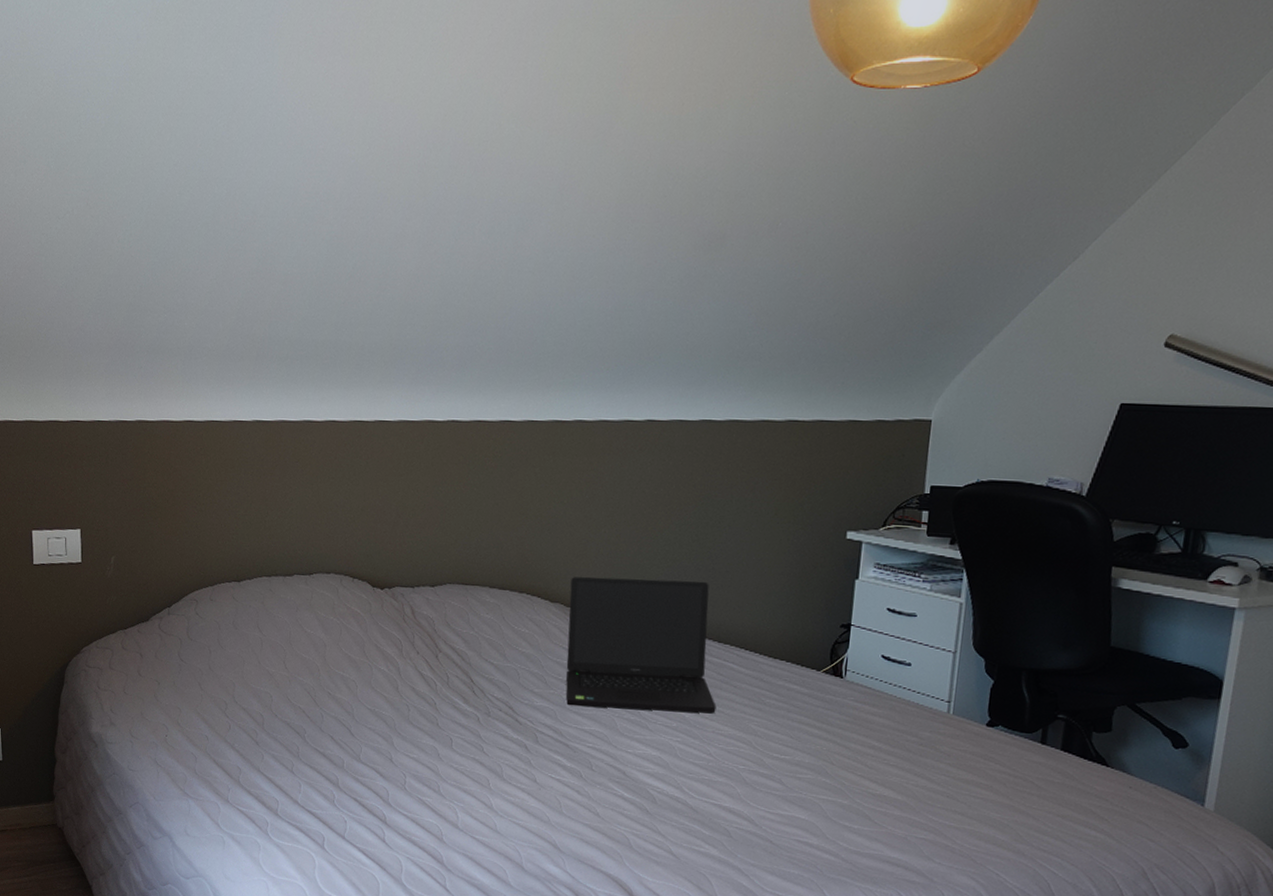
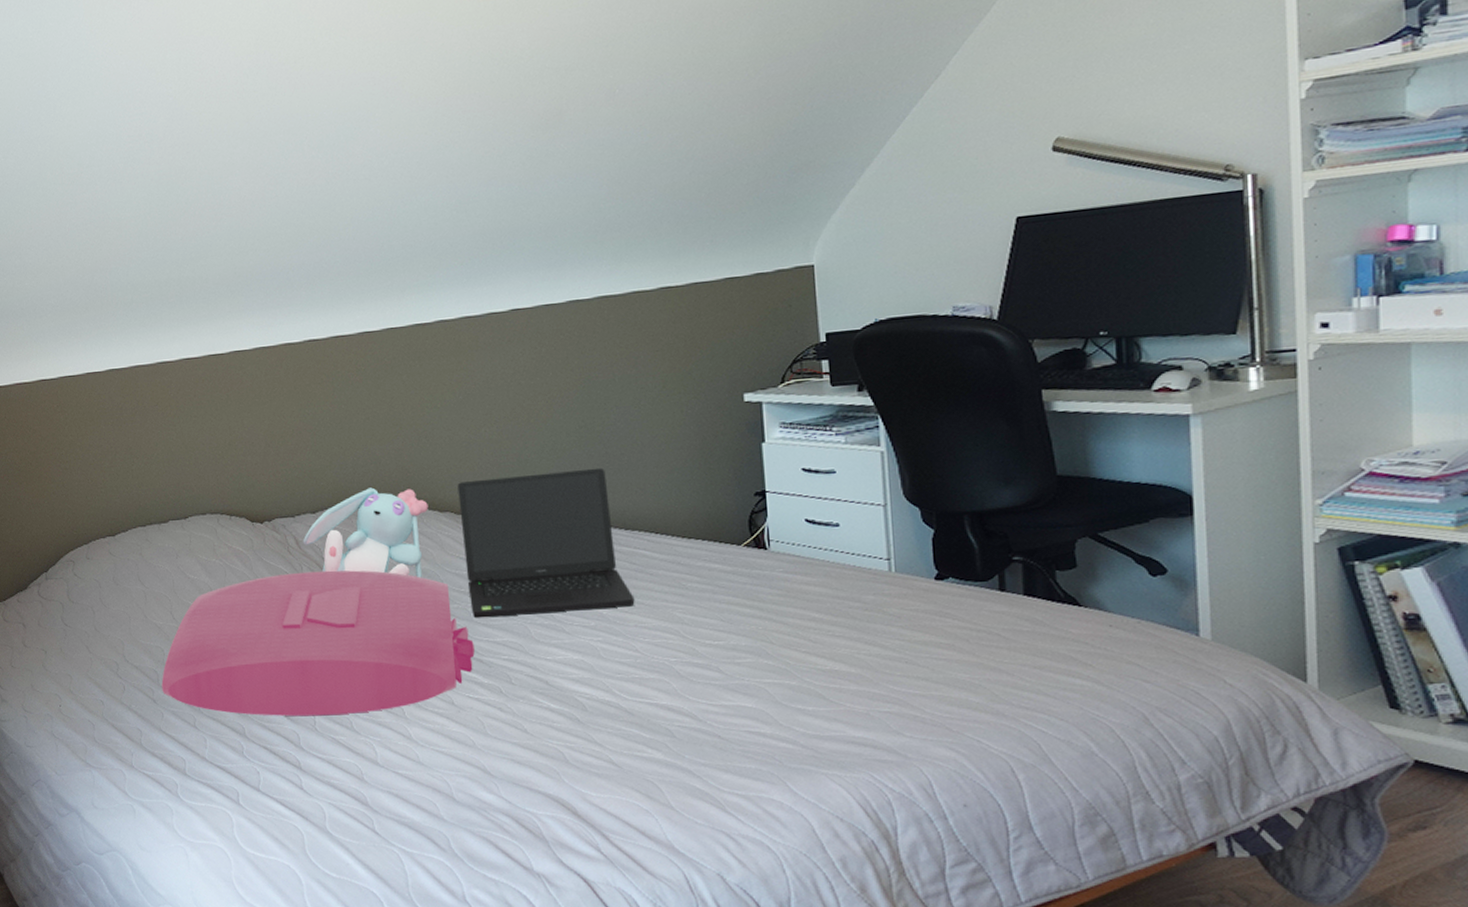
cushion: none [266,640,563,779] -> present [161,570,475,716]
stuffed animal: none [418,570,541,662] -> present [302,487,429,578]

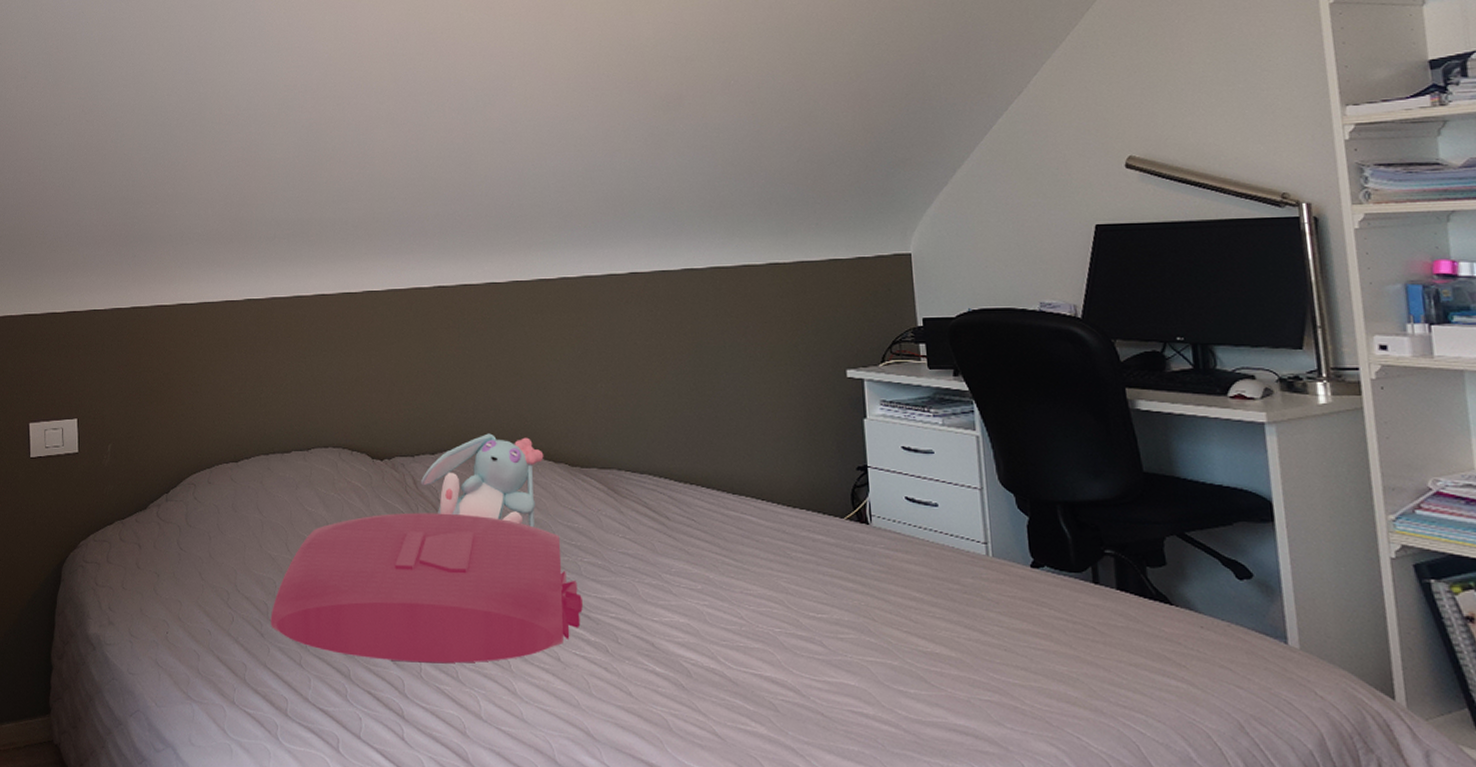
laptop: present [457,467,635,618] -> none [573,431,741,573]

